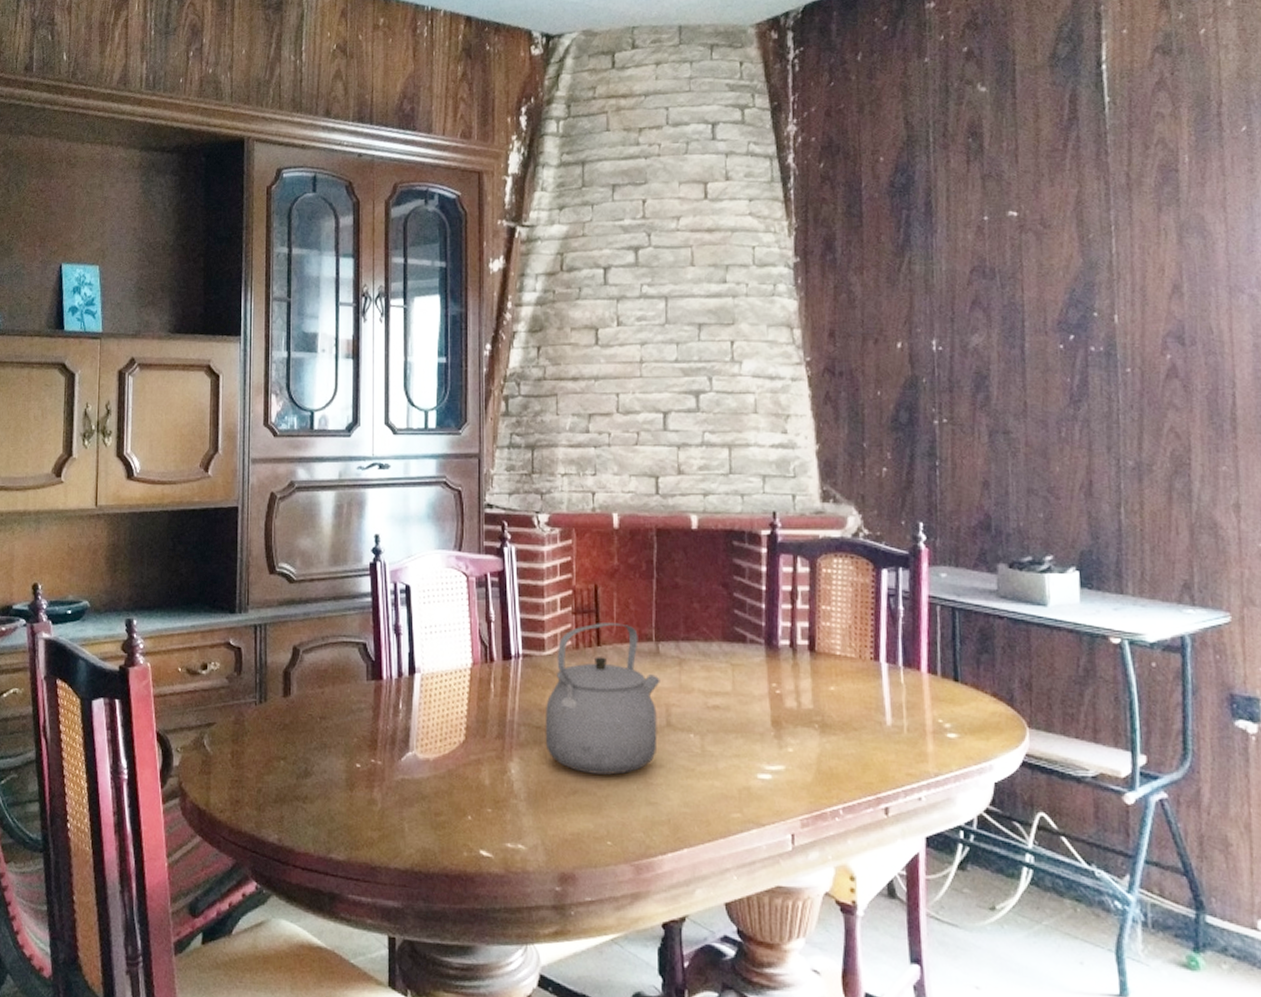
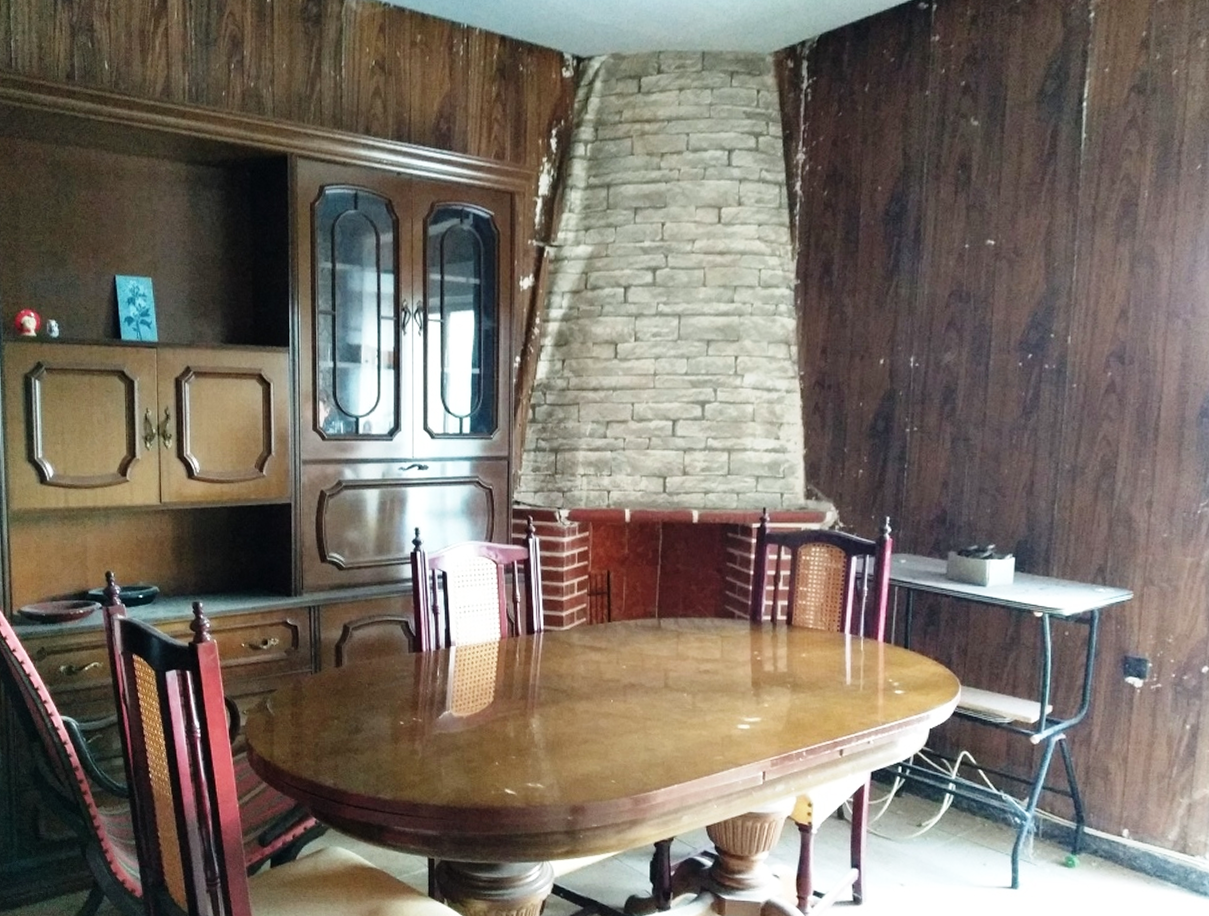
tea kettle: present [545,623,660,775] -> none [562,603,661,727]

